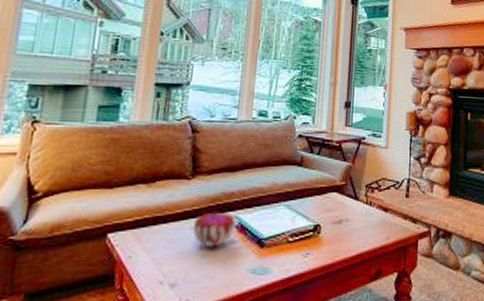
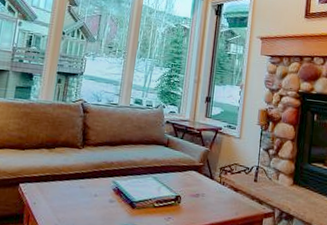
decorative bowl: present [193,212,235,248] -> none [81,176,114,204]

